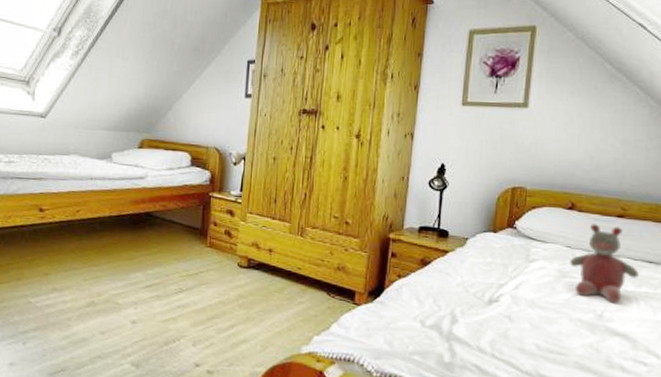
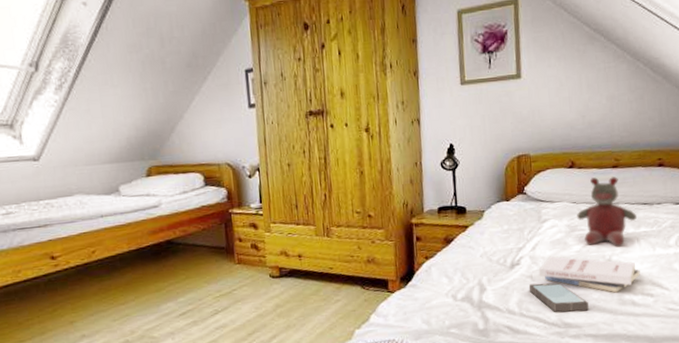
smartphone: none [505,325,570,366] -> present [529,282,589,313]
books: none [518,299,635,353] -> present [538,256,640,293]

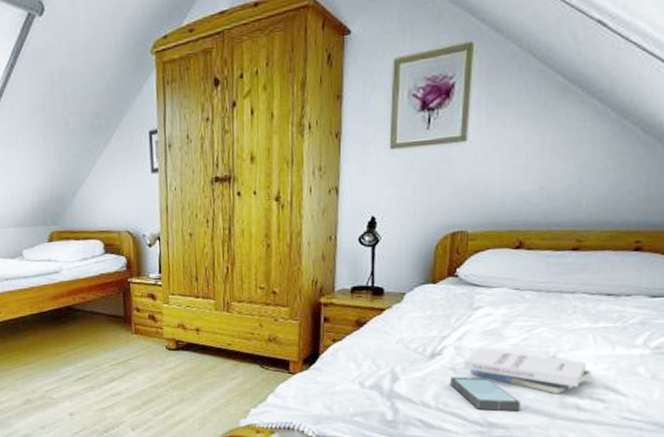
stuffed bear: present [577,176,637,247] -> none [518,261,596,343]

